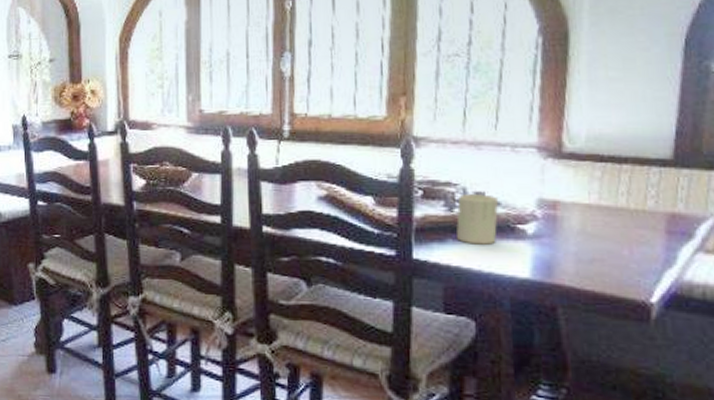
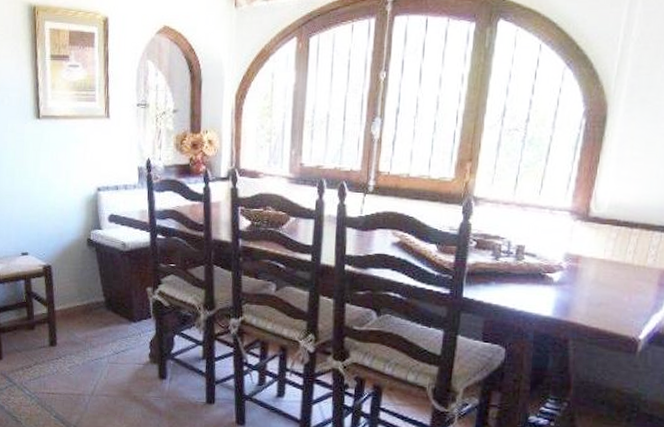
candle: present [456,194,498,245] -> none [499,246,534,288]

